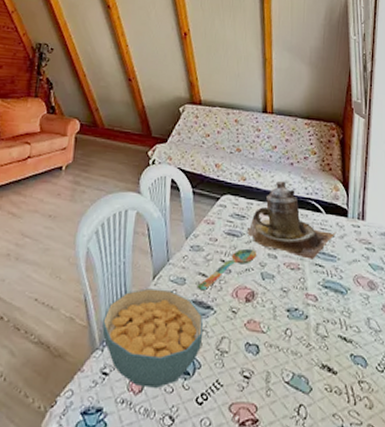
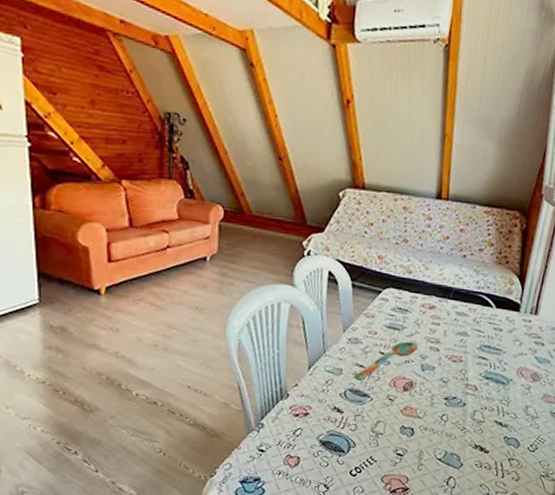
cereal bowl: present [101,288,203,388] -> none [256,378,359,462]
teapot: present [246,180,337,259] -> none [408,274,506,352]

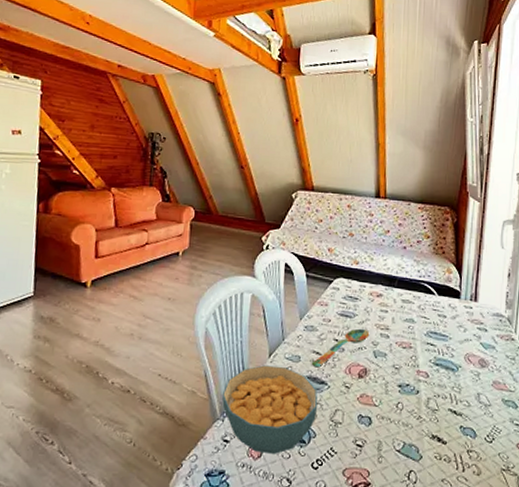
cereal bowl: none [256,378,359,462] -> present [221,365,318,454]

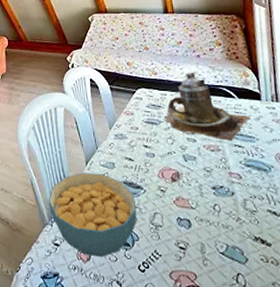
spoon: present [311,328,370,366] -> none [125,134,177,172]
teapot: none [359,264,449,339] -> present [164,72,252,141]

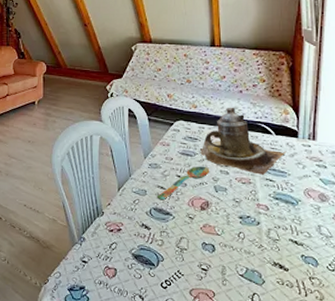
cereal bowl: present [48,172,137,257] -> none [78,198,164,274]
spoon: none [125,134,177,172] -> present [156,166,210,199]

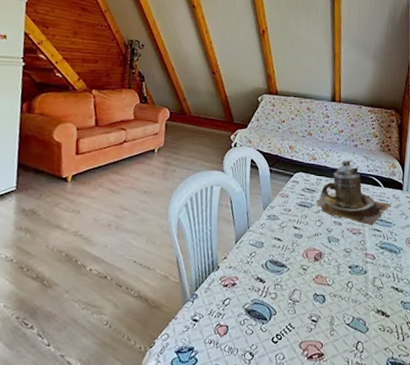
spoon: present [156,166,210,199] -> none [273,217,325,251]

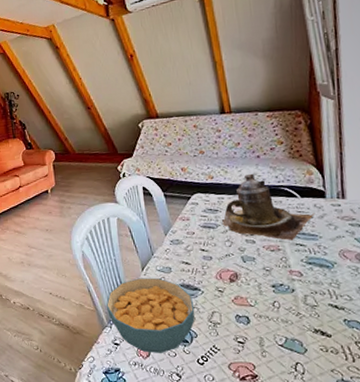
cereal bowl: none [192,251,278,331] -> present [106,277,195,353]

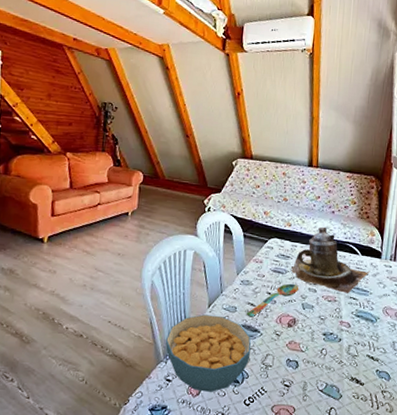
spoon: none [182,237,235,275] -> present [246,283,299,316]

